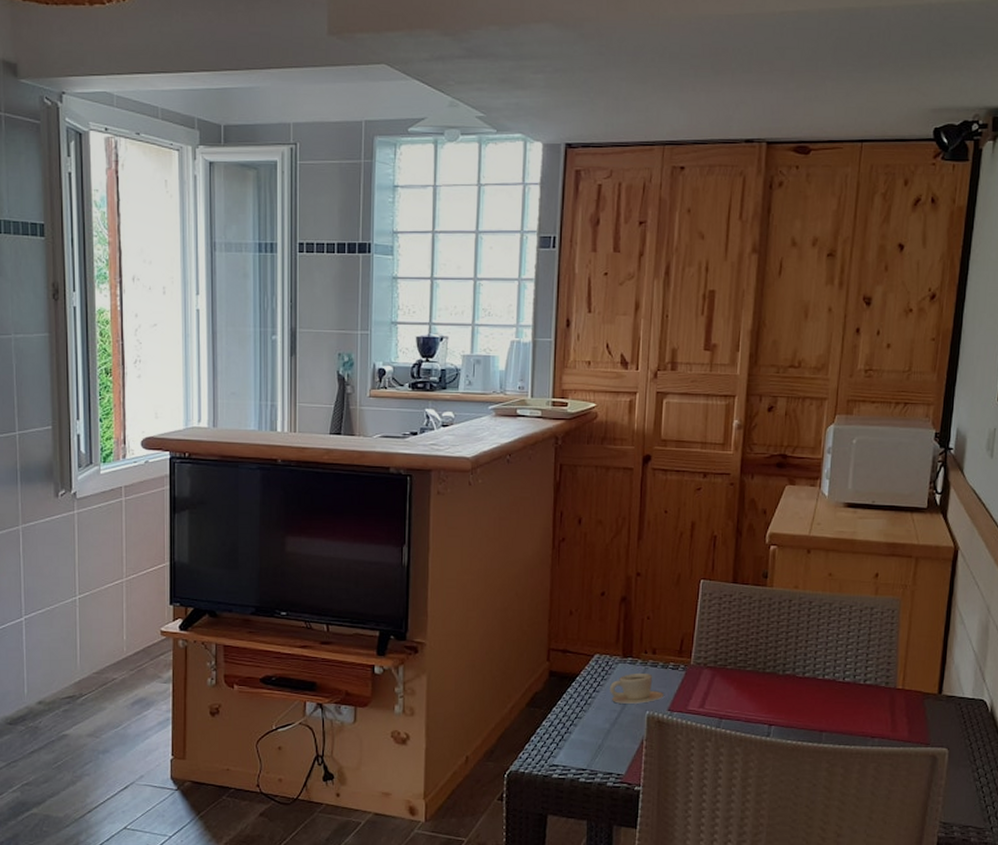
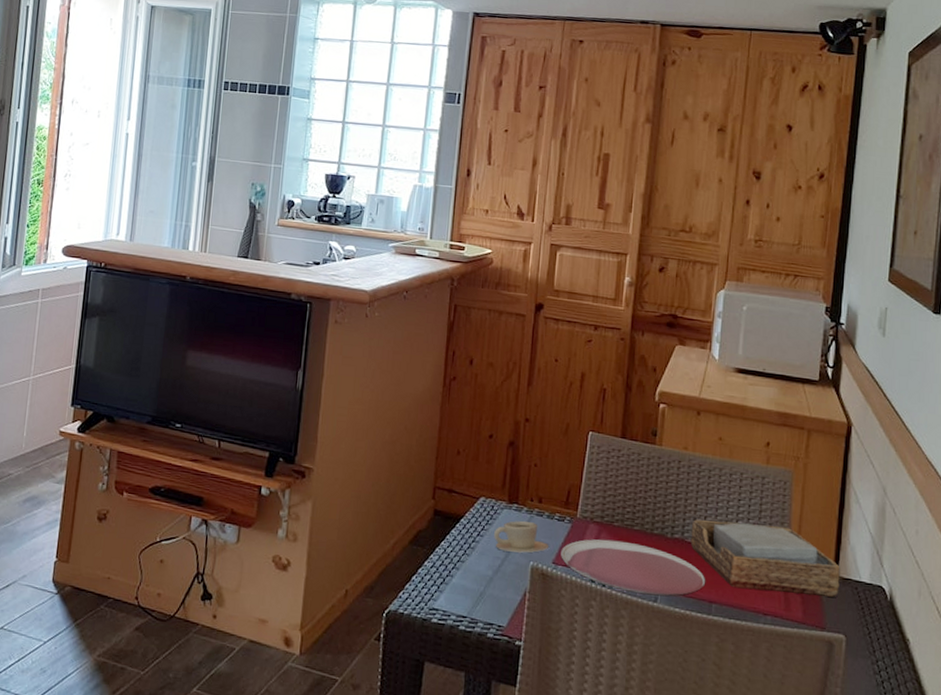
plate: none [676,682,817,731] -> present [561,539,706,597]
napkin holder: none [801,654,945,716] -> present [690,520,840,598]

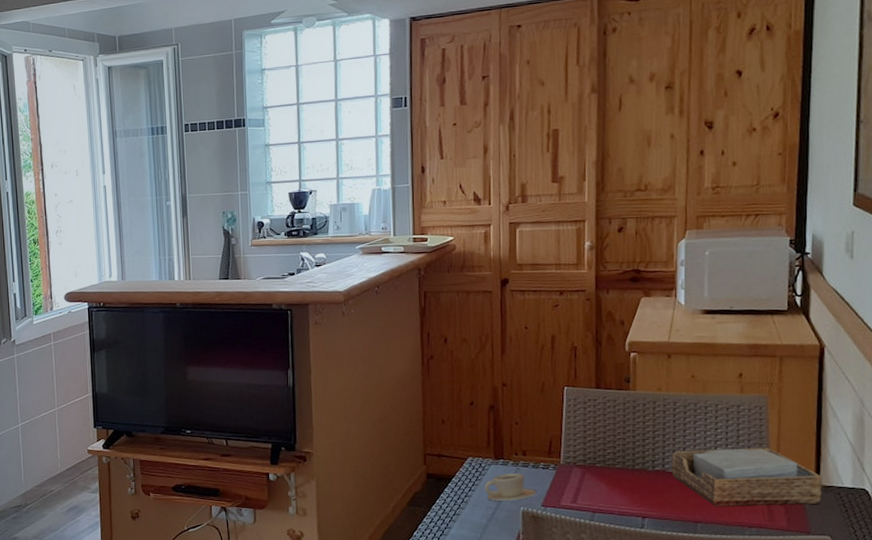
plate: present [561,539,706,597] -> none [548,479,690,523]

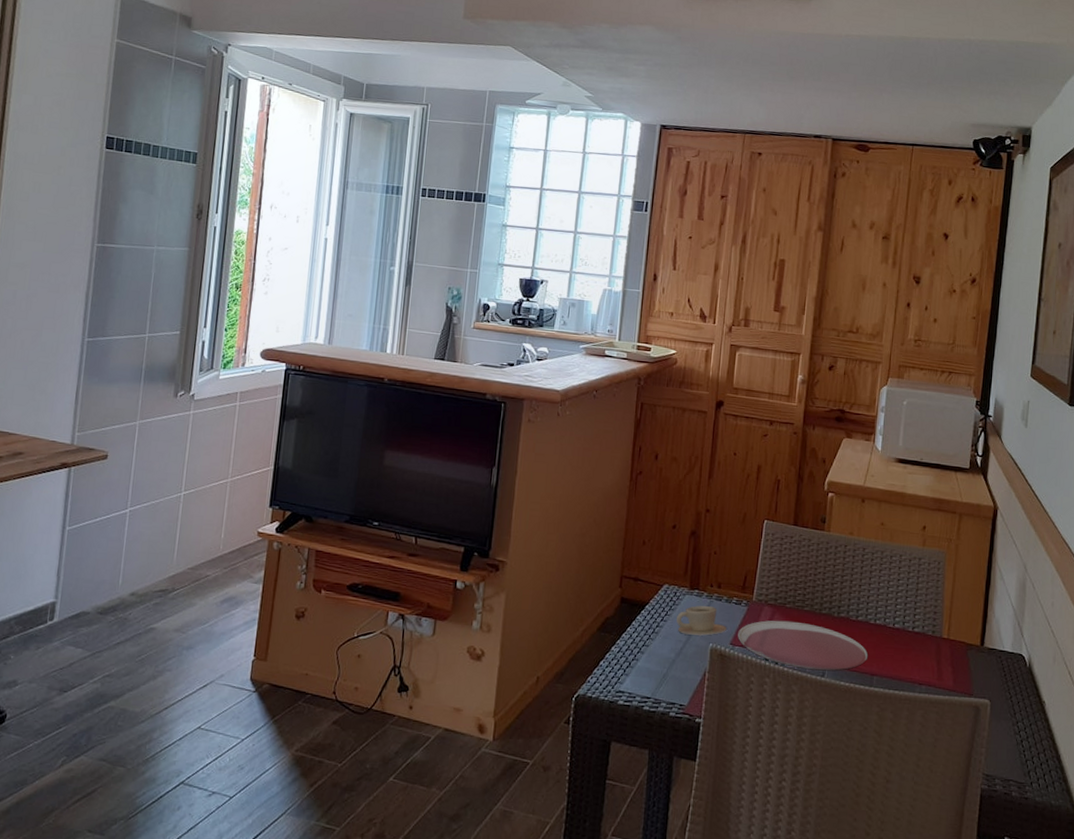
plate: none [548,479,690,523] -> present [738,620,868,672]
napkin holder: present [671,448,822,507] -> none [855,599,986,667]

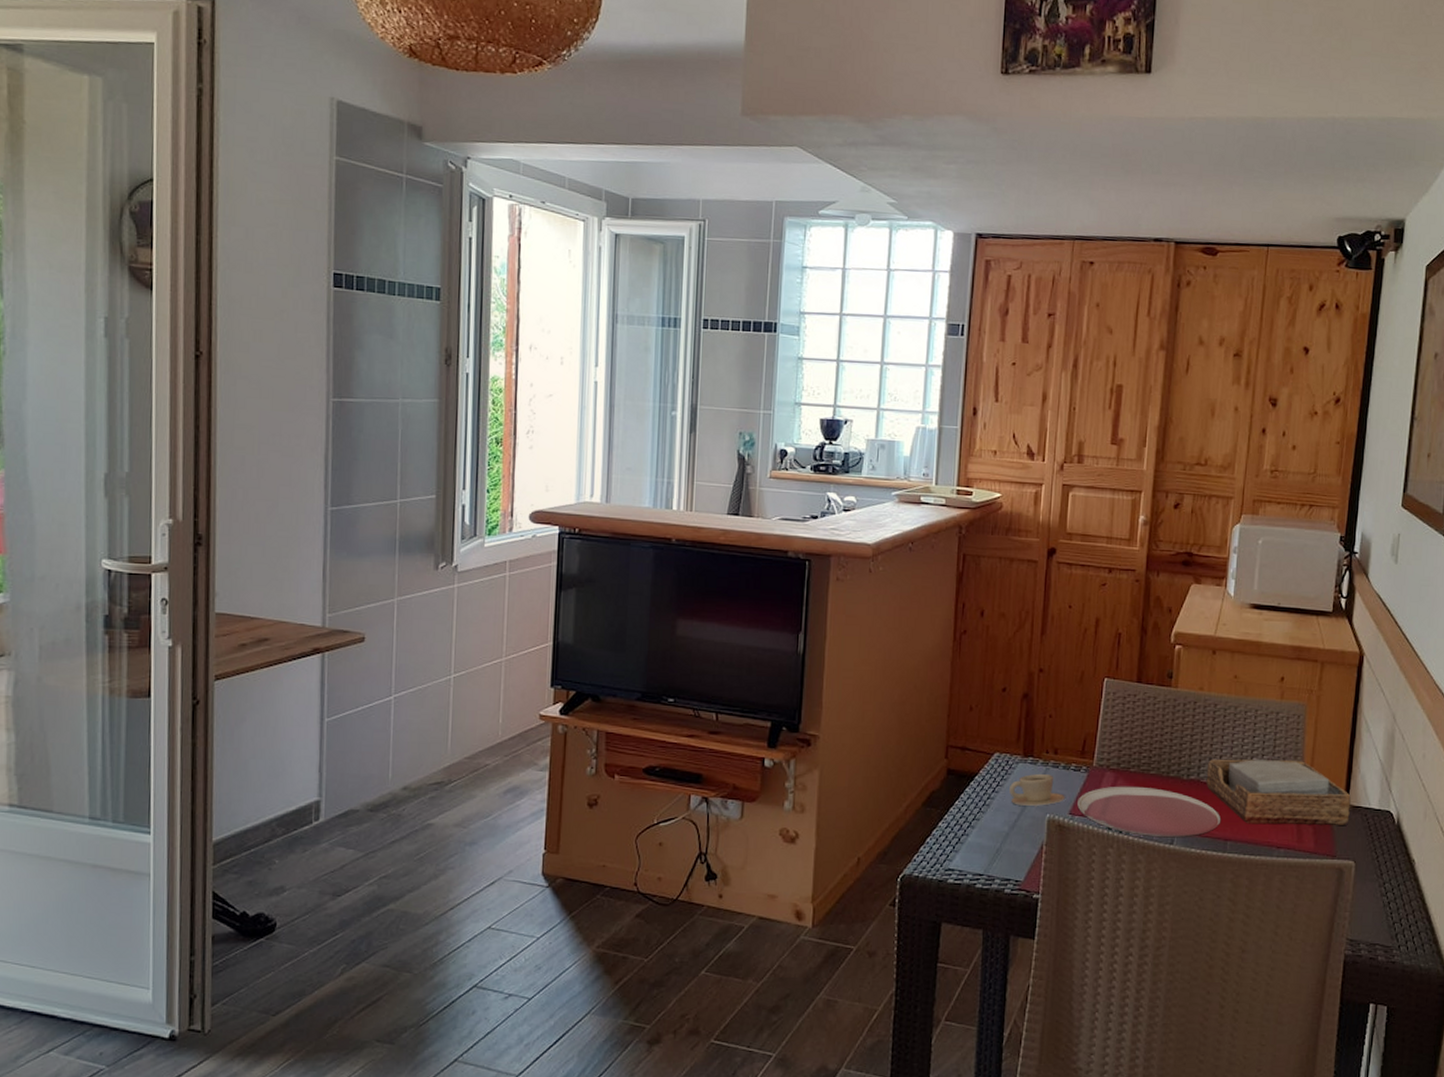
napkin holder: none [855,599,986,667] -> present [1206,759,1351,826]

